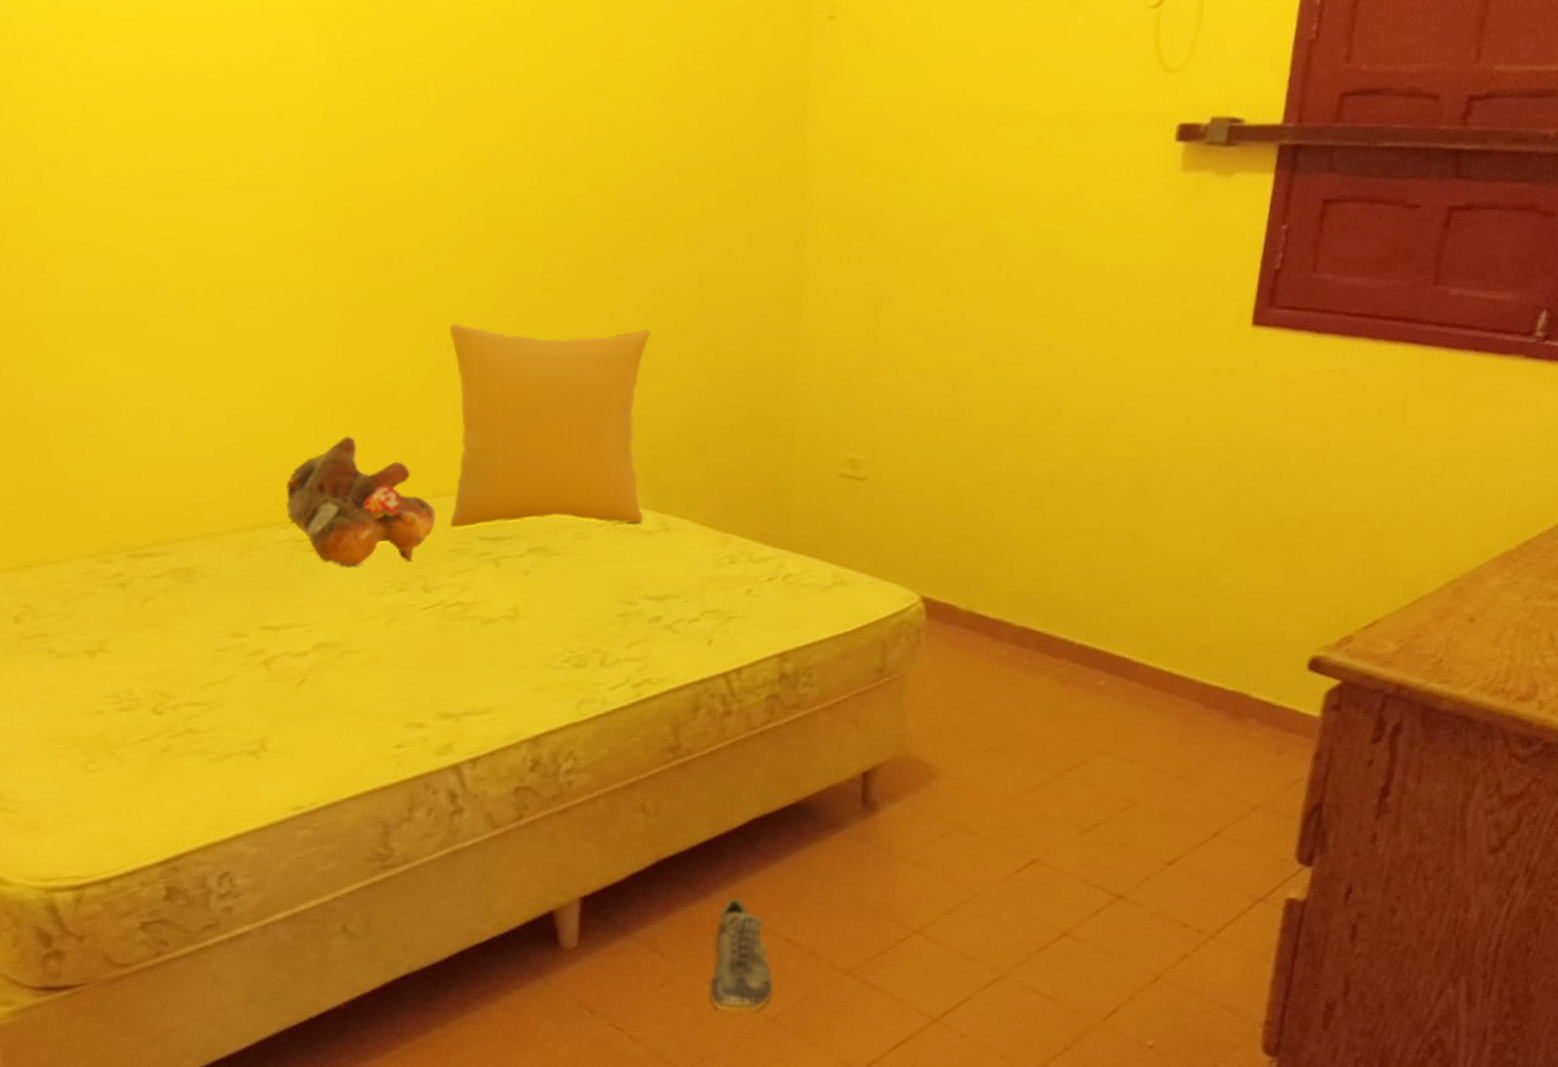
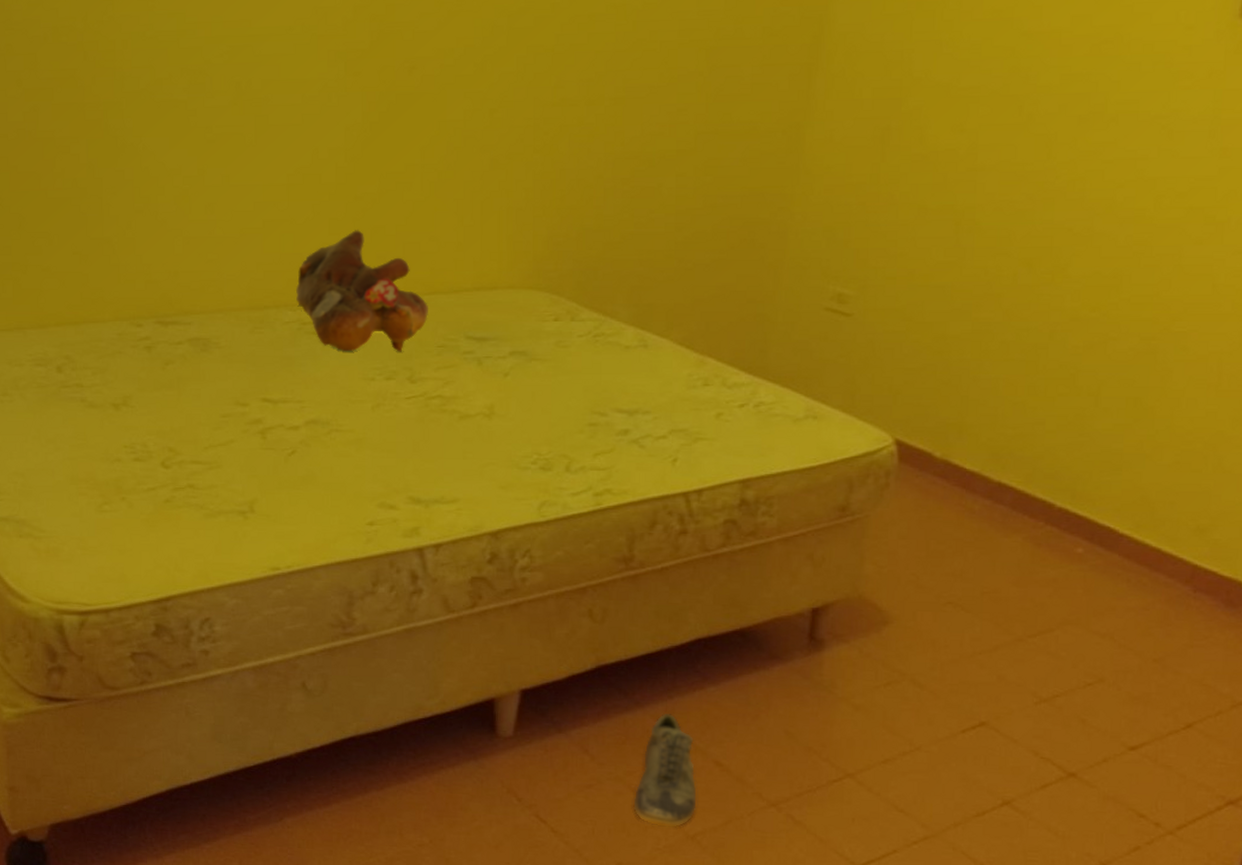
pillow: present [449,323,651,528] -> none [441,131,652,338]

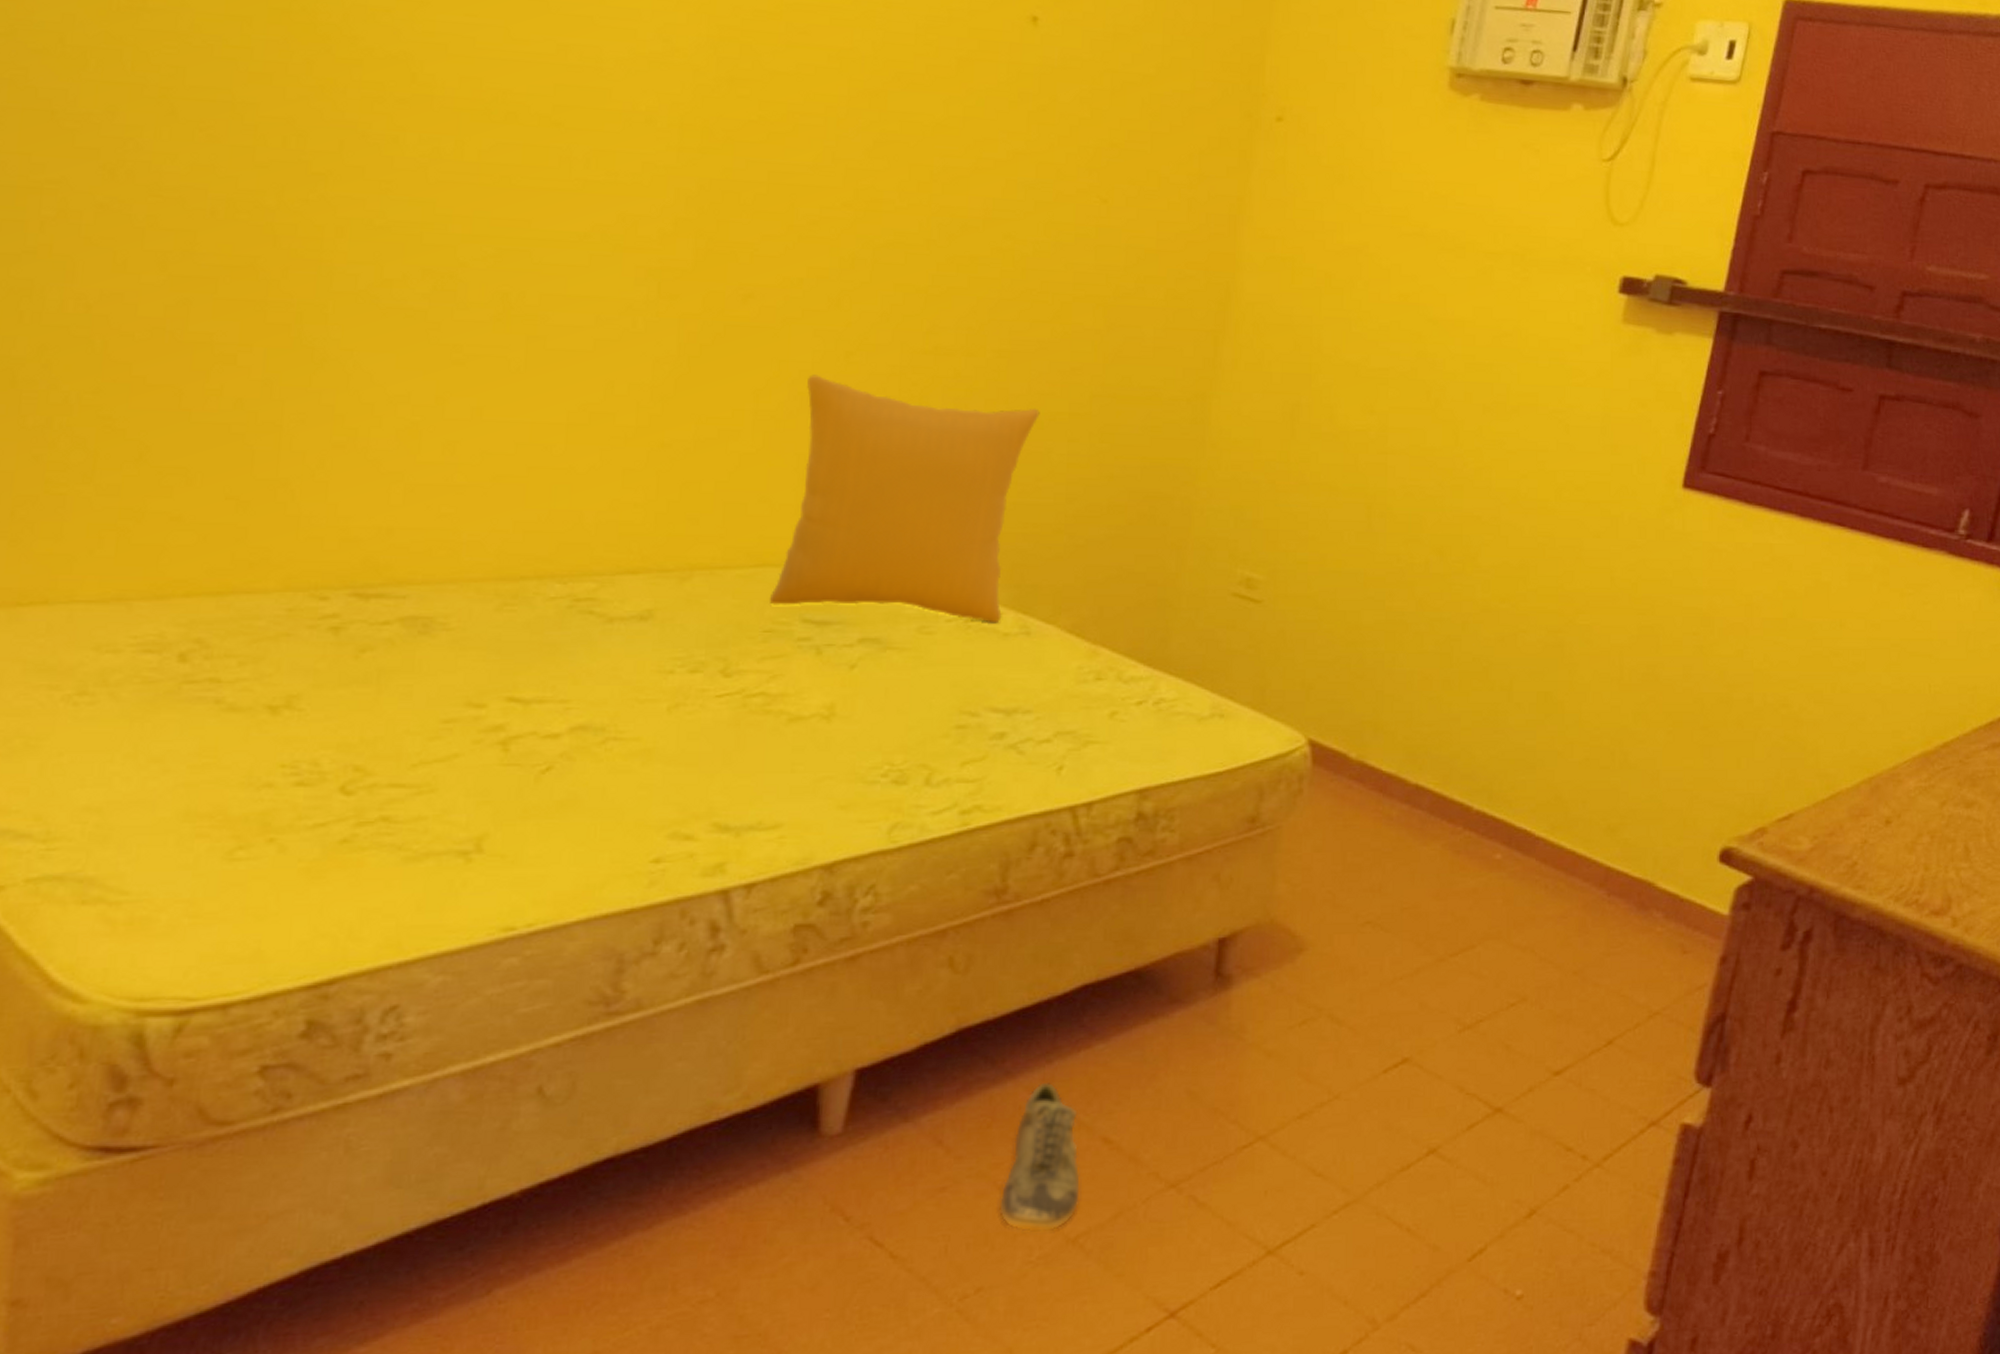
plush toy: present [296,230,428,352] -> none [568,484,753,638]
pillow: none [441,131,652,338] -> present [770,374,1040,624]

